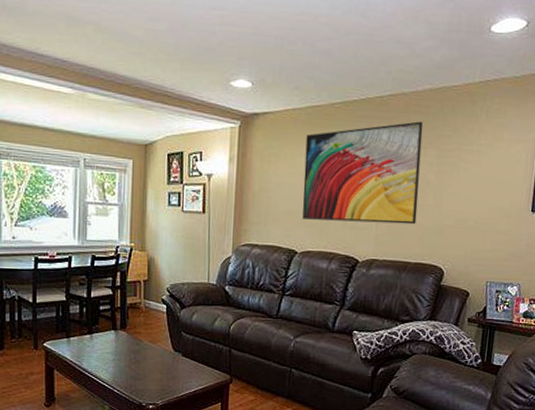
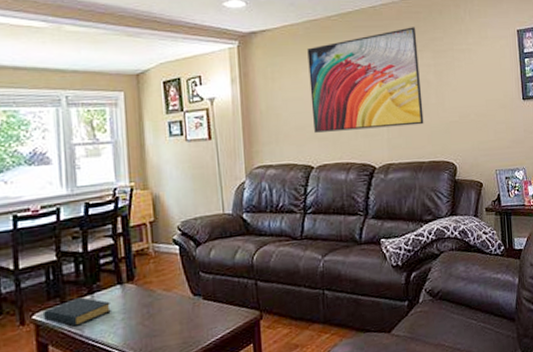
hardback book: none [53,335,105,358] -> present [44,297,111,326]

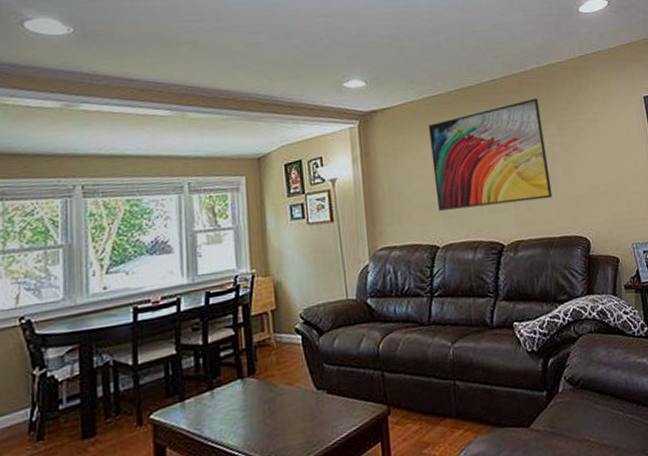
hardback book: present [44,297,111,326] -> none [162,393,231,426]

